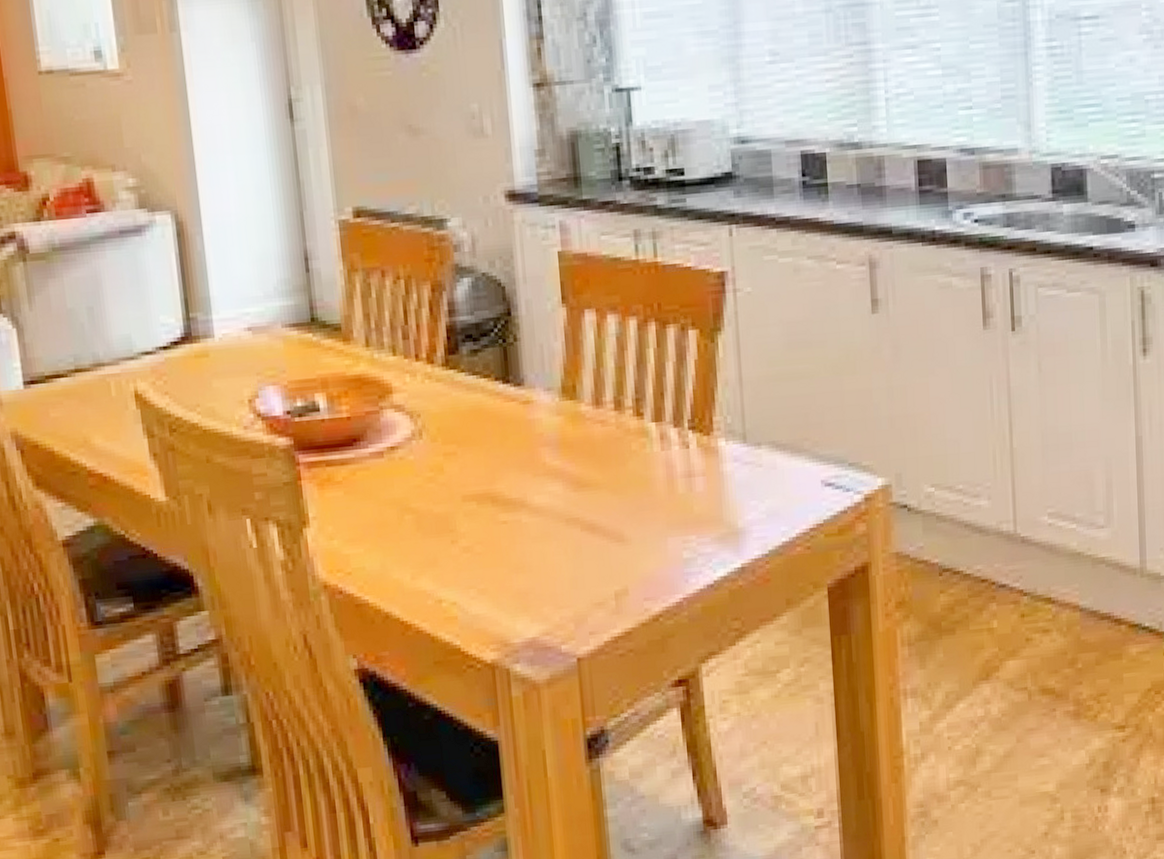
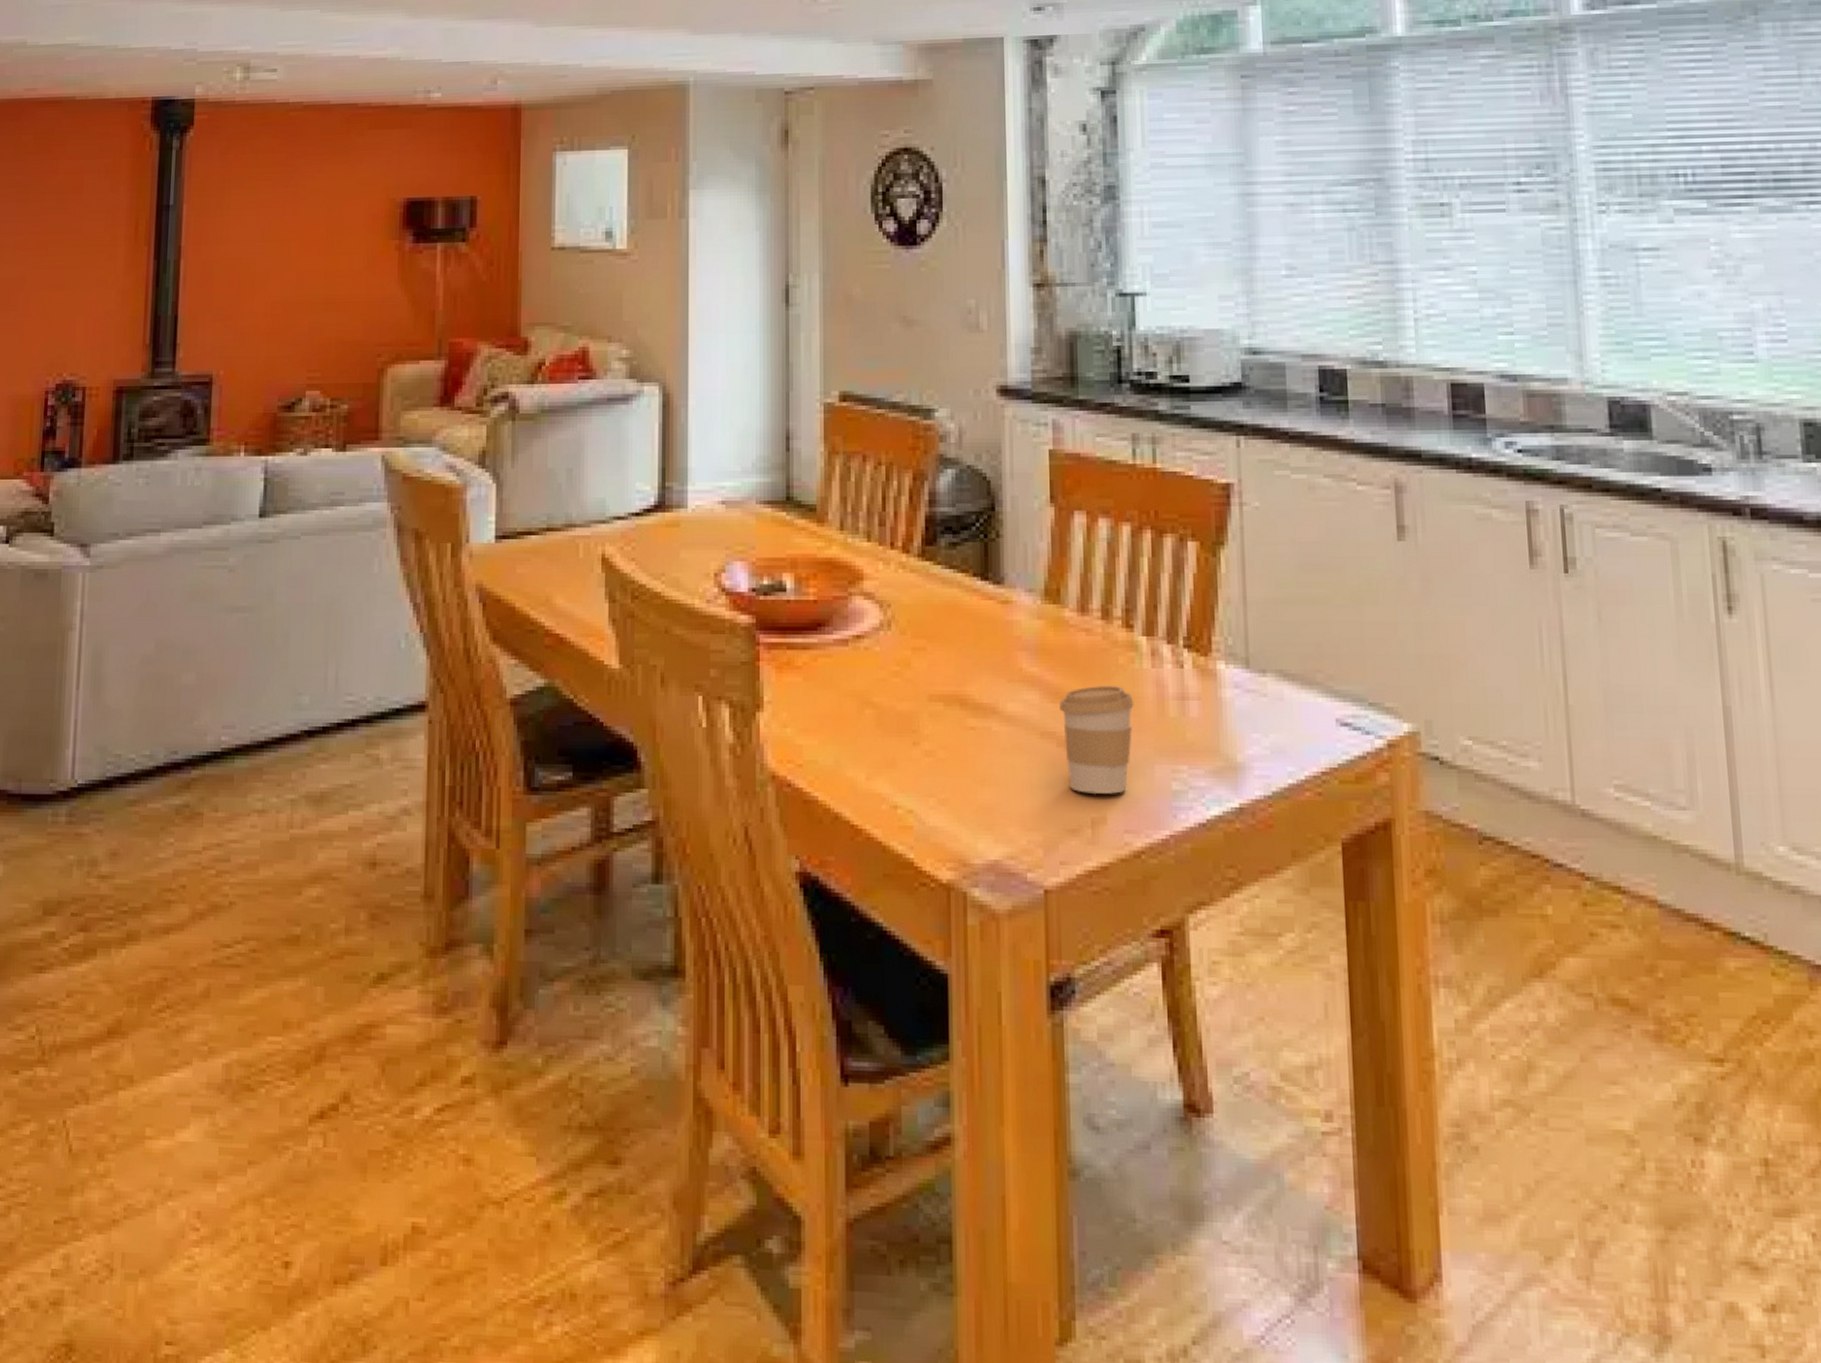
coffee cup: none [581,470,647,570] -> present [1059,686,1134,794]

